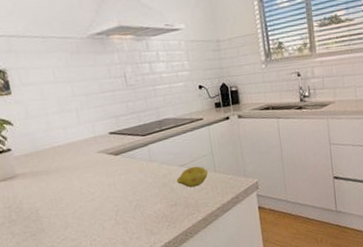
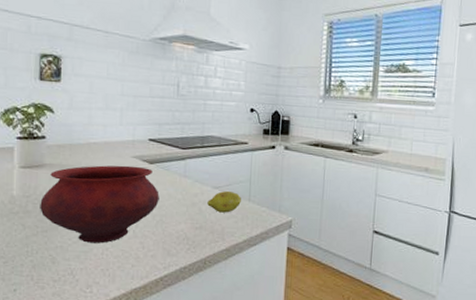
bowl: none [22,160,132,238] -> present [40,165,160,244]

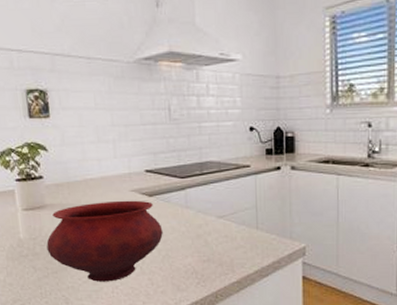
fruit: present [207,190,241,213] -> none [213,219,248,243]

